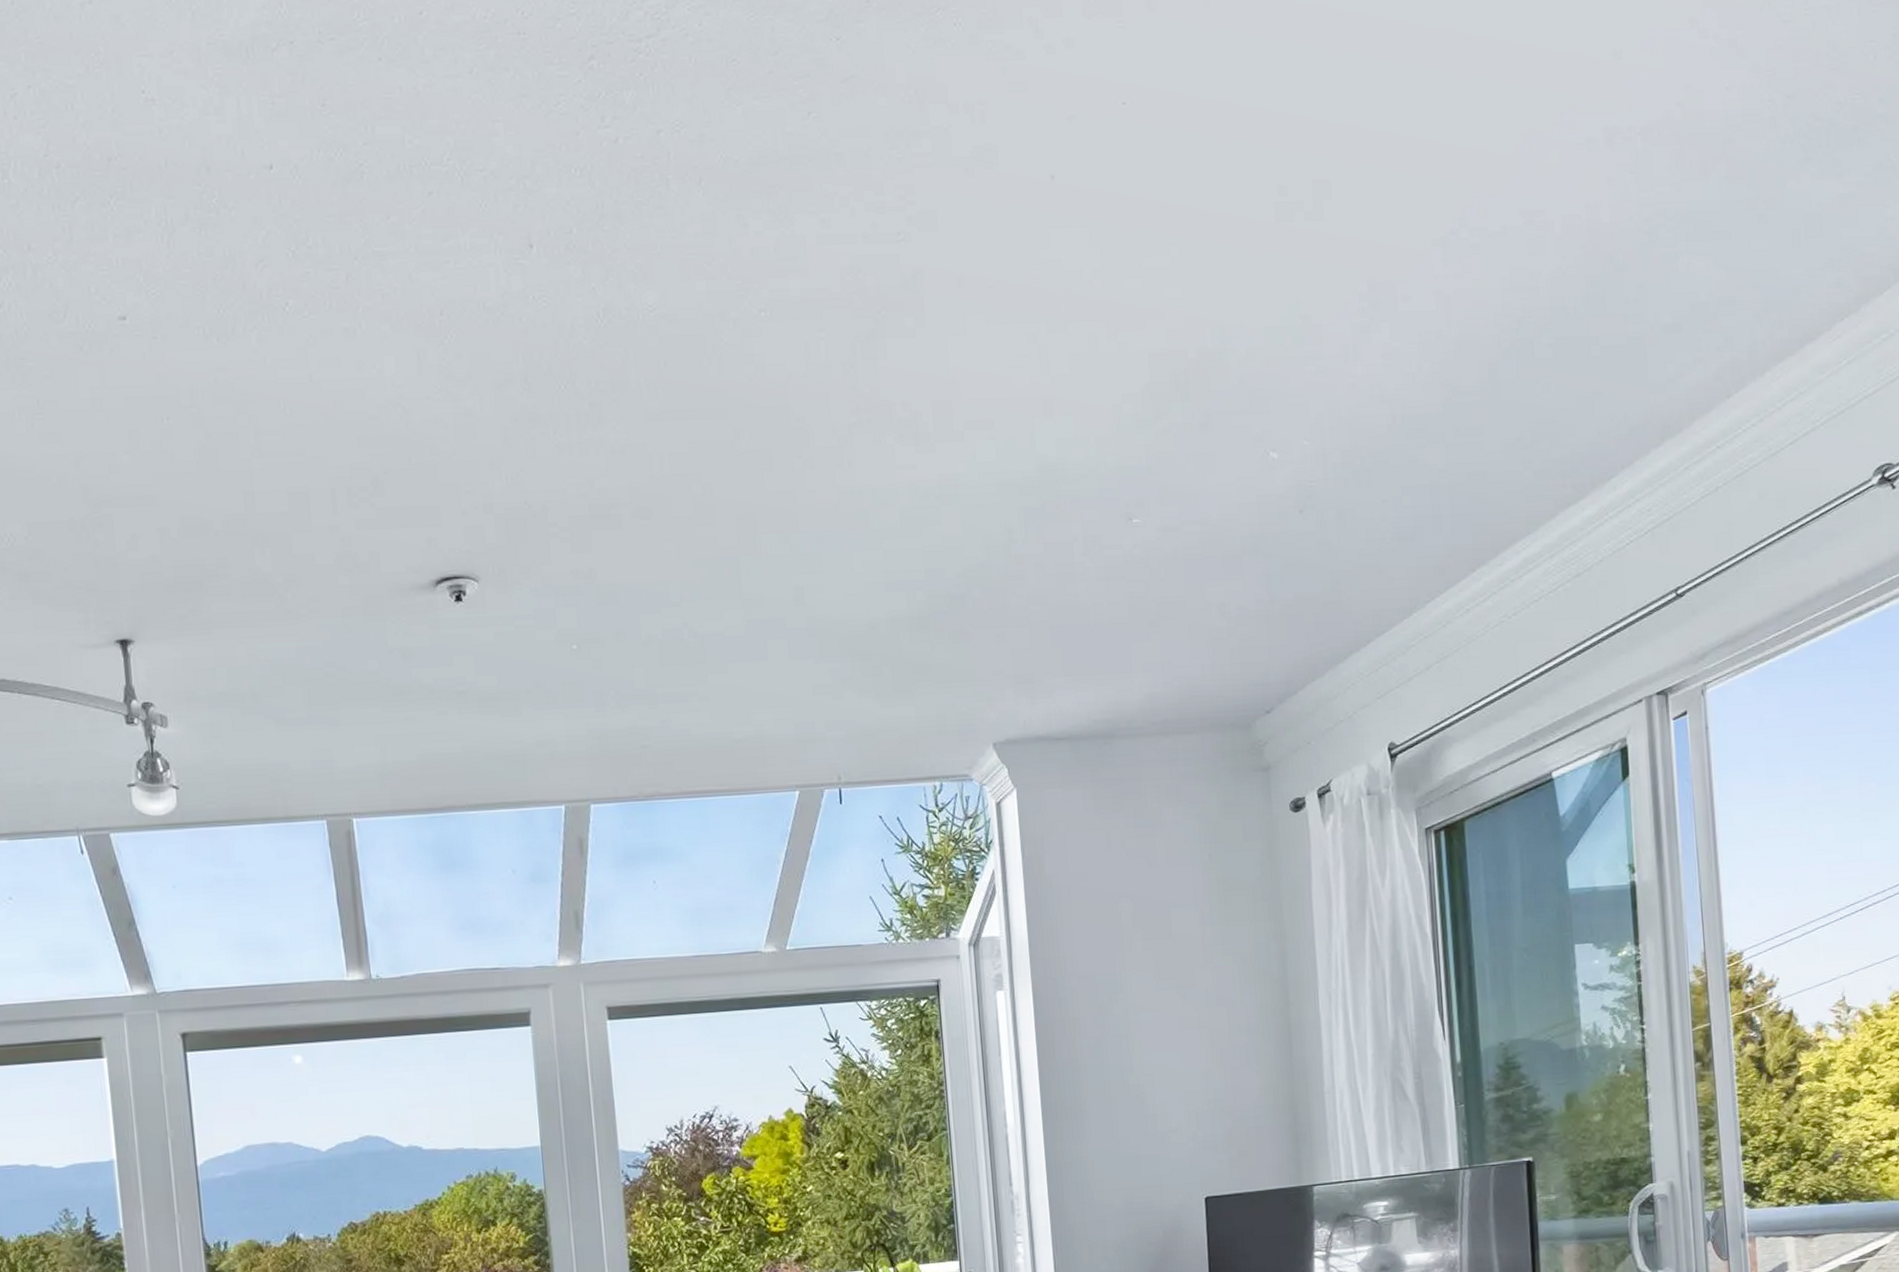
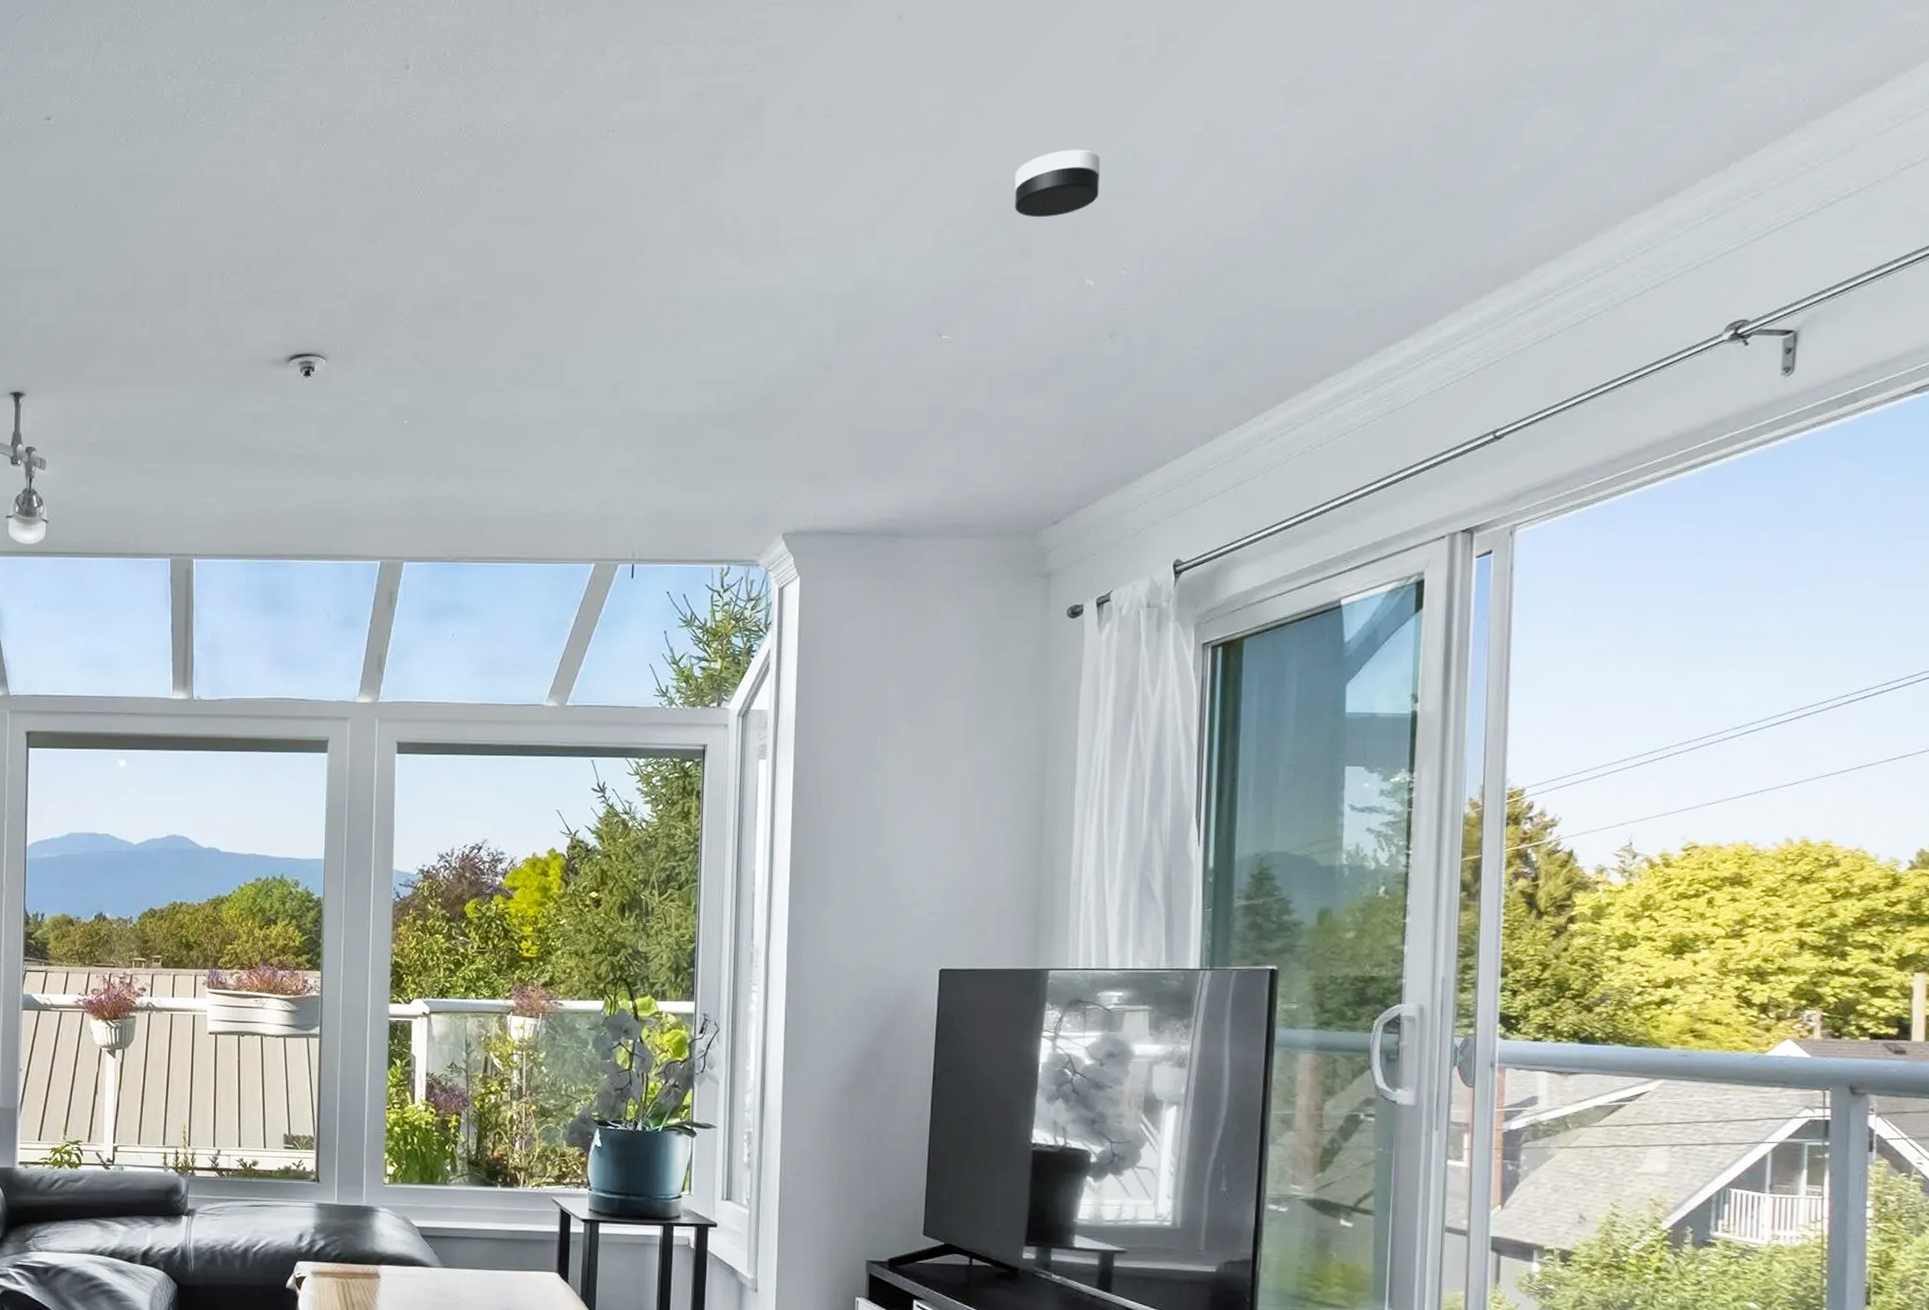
smoke detector: none [1187,314,1273,388] -> present [1014,149,1101,217]

